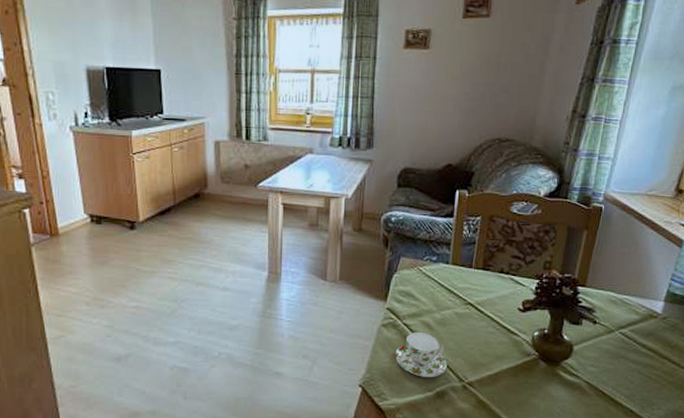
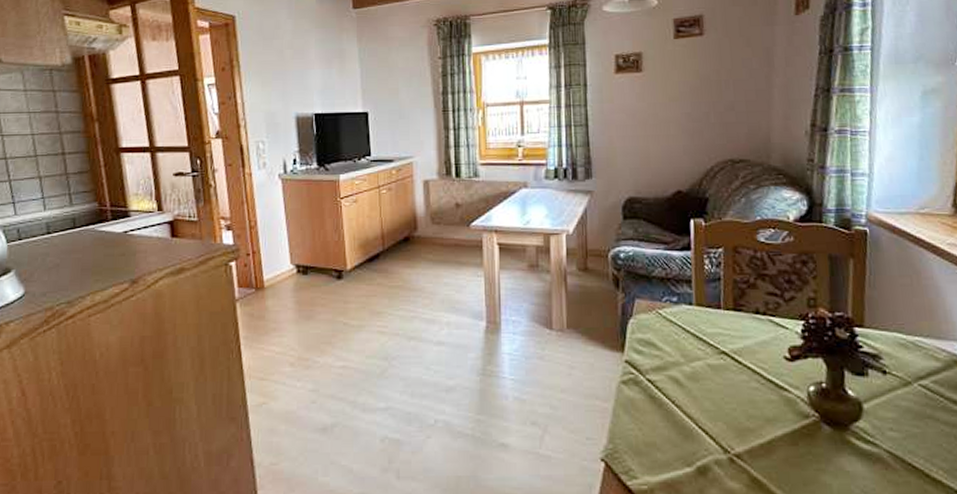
teacup: present [395,332,447,377] -> none [640,389,706,448]

